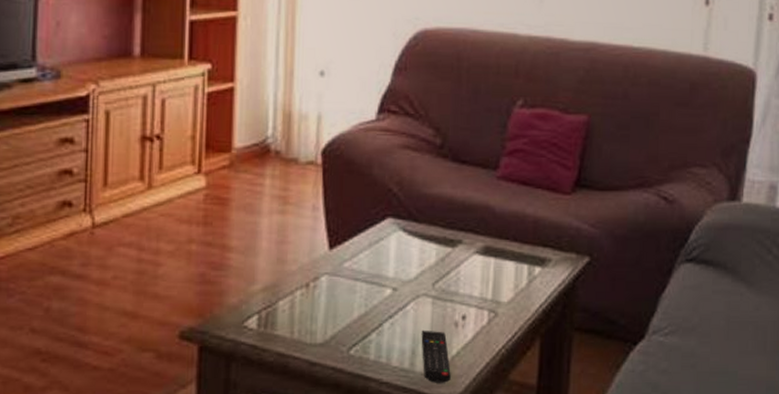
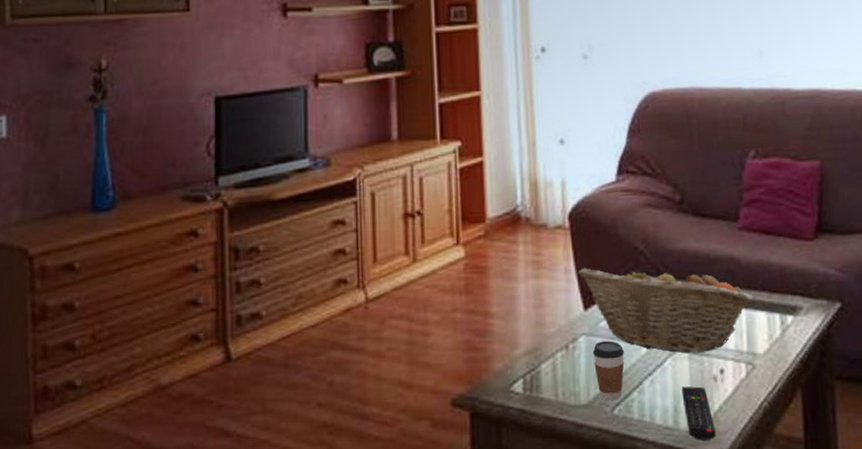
fruit basket: none [326,207,503,298] -> present [578,264,753,353]
coffee cup: none [334,281,368,341] -> present [593,340,625,401]

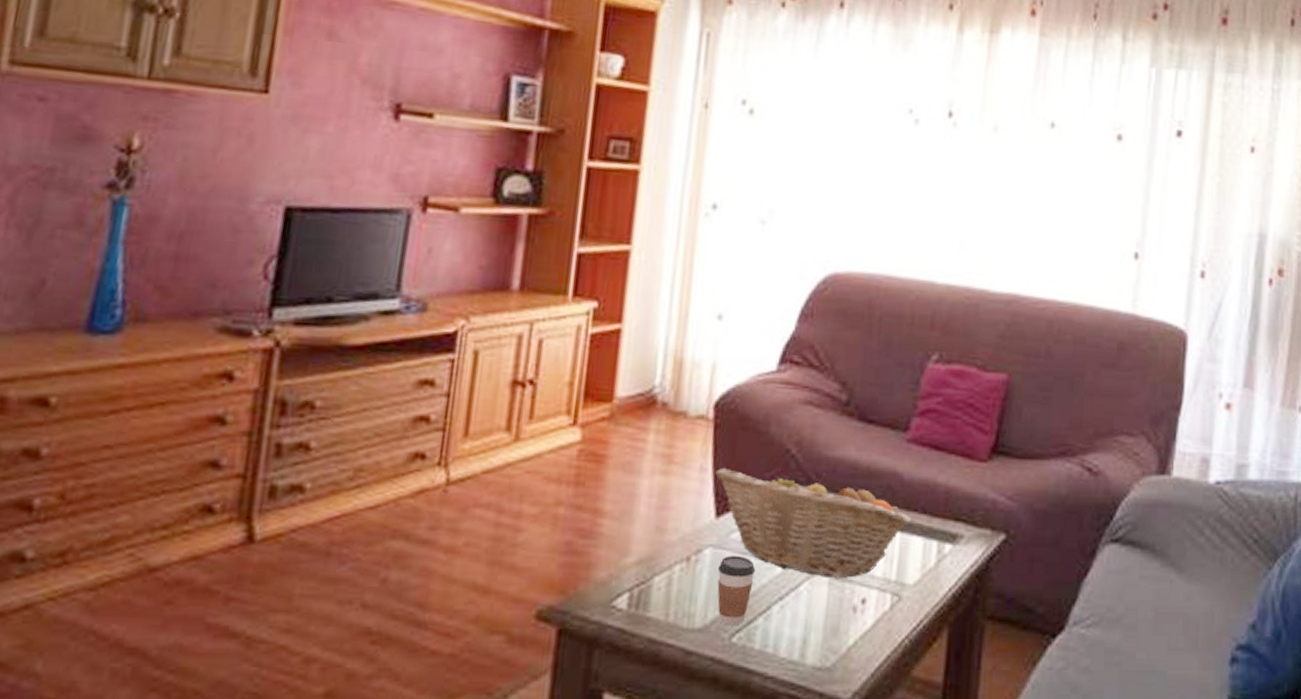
remote control: present [681,386,716,440] -> none [814,614,846,679]

